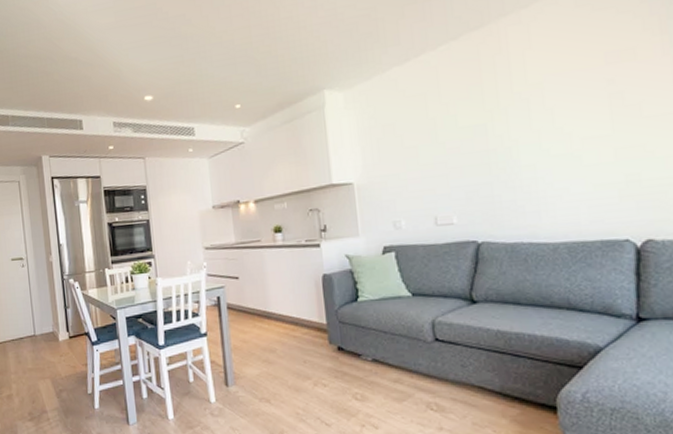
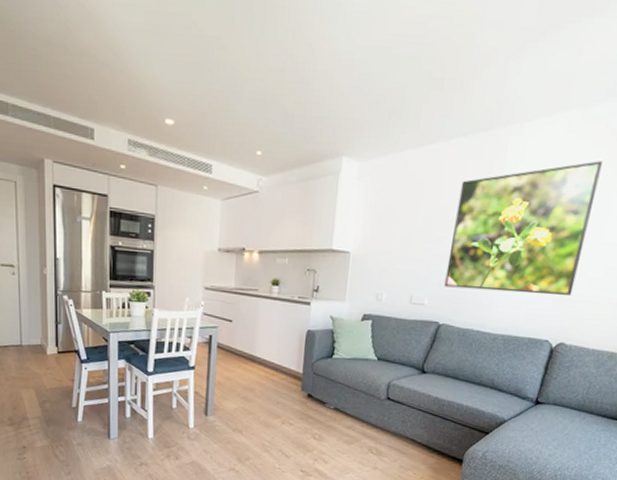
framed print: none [463,26,644,200] -> present [444,161,603,295]

